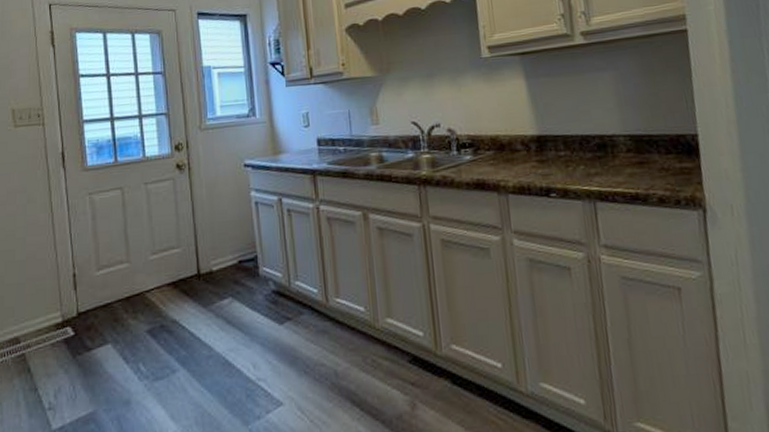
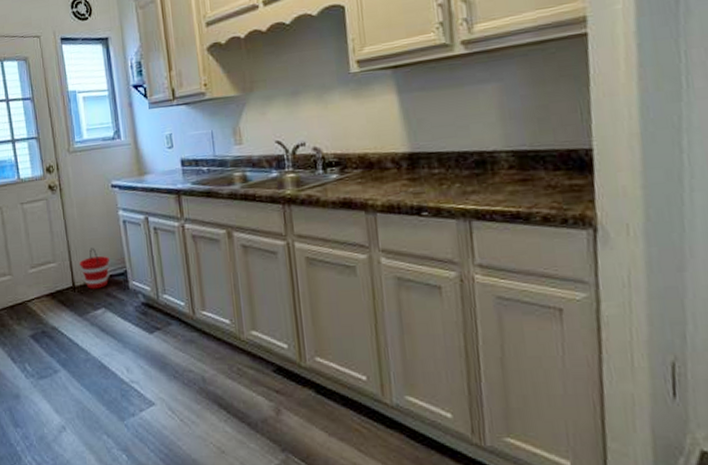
bucket: none [206,231,240,277] -> present [79,248,110,289]

